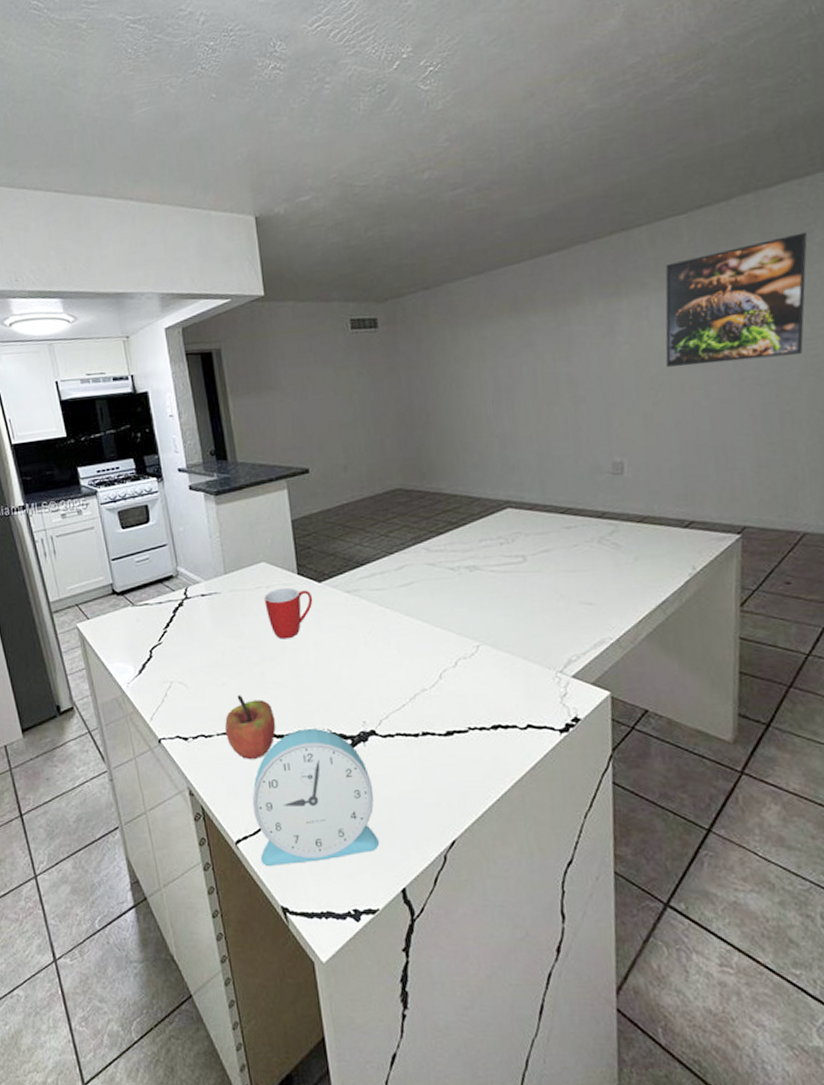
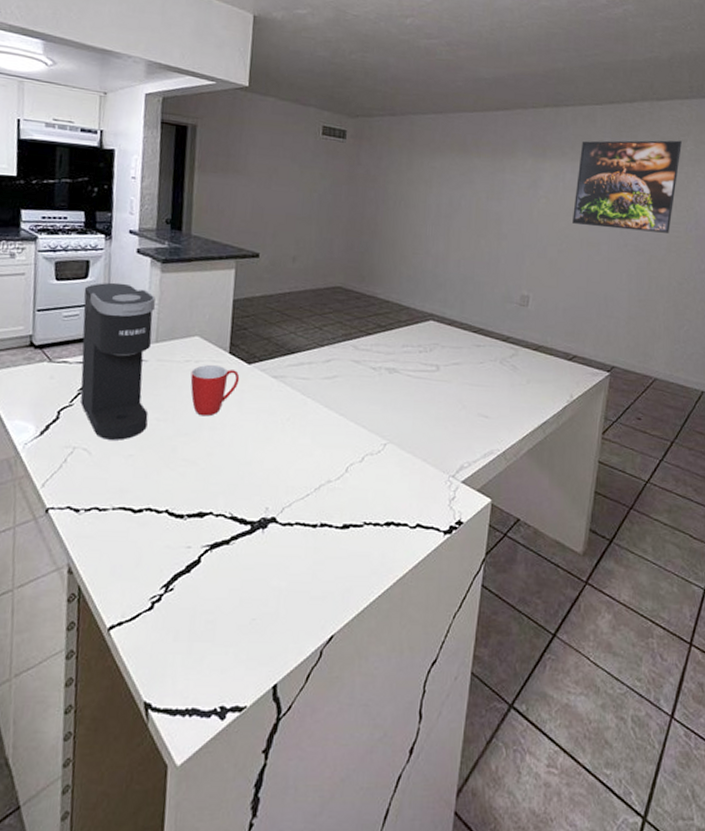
coffee maker: none [148,521,233,672] -> present [80,282,156,440]
apple: present [224,695,276,760] -> none [121,469,178,539]
alarm clock: present [252,729,380,867] -> none [132,511,263,657]

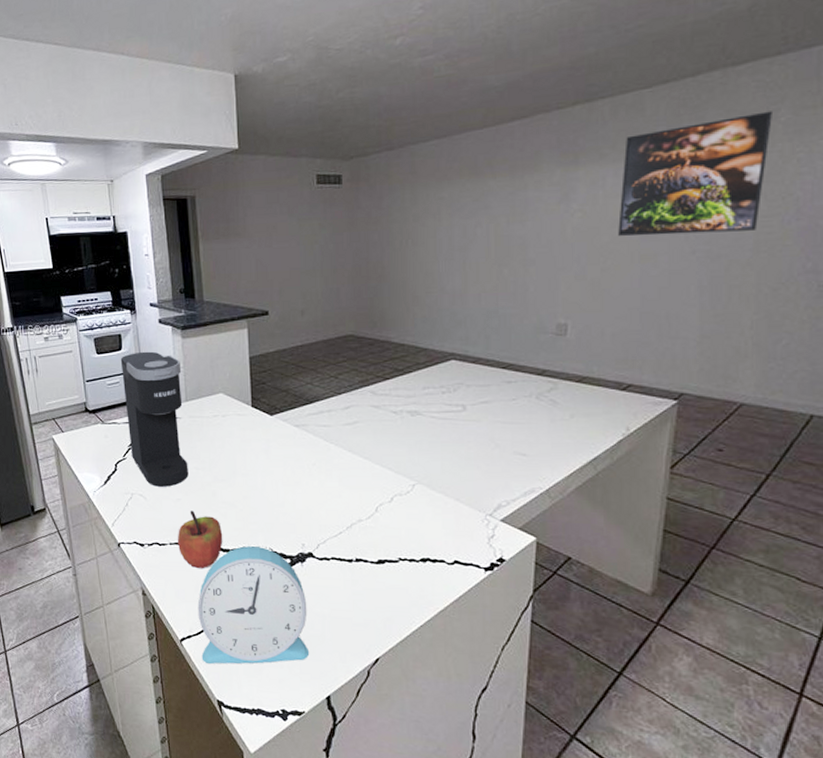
apple: none [121,469,178,539] -> present [177,510,223,569]
alarm clock: none [132,511,263,657] -> present [197,546,310,665]
mug: present [190,364,240,417] -> none [220,417,264,464]

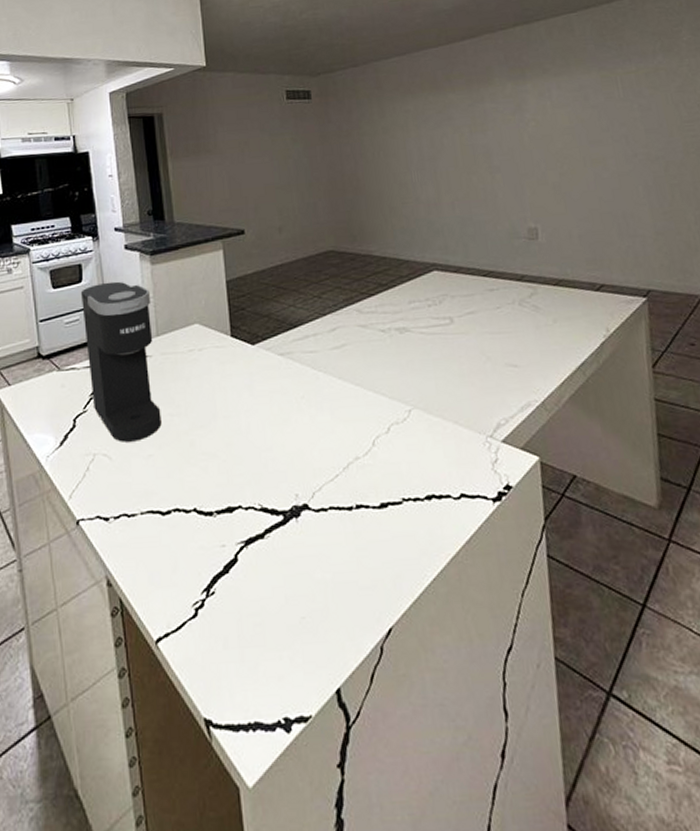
apple: present [177,510,223,569] -> none [149,467,204,542]
alarm clock: present [197,546,310,665] -> none [176,504,313,670]
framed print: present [618,111,772,236] -> none [562,32,683,142]

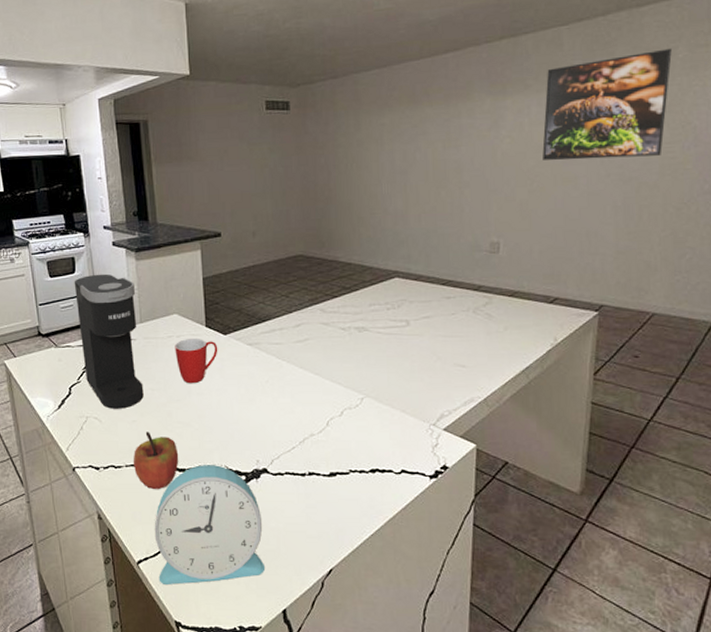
apple: none [149,467,204,542] -> present [133,432,179,490]
alarm clock: none [176,504,313,670] -> present [154,465,266,586]
mug: none [196,350,246,406] -> present [174,338,218,384]
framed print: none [562,32,683,142] -> present [542,48,672,161]

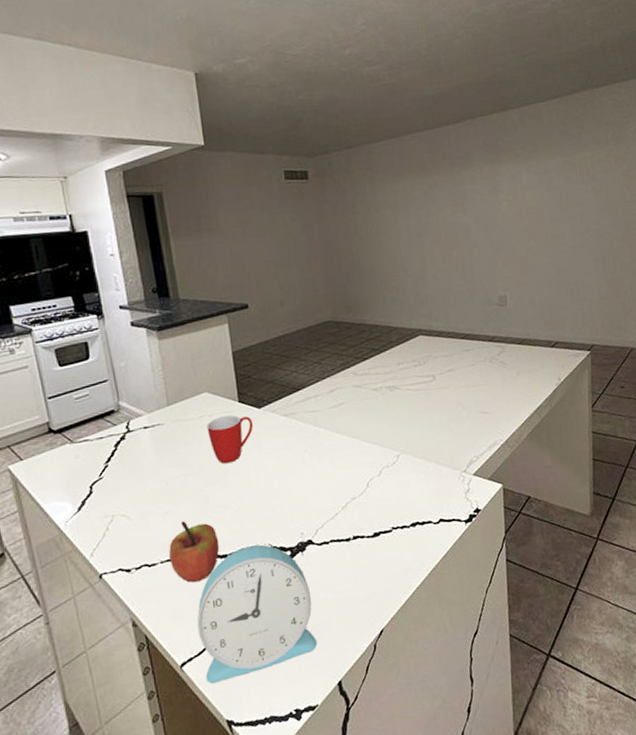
coffee maker: present [74,274,144,409] -> none [88,357,177,503]
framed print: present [542,48,672,161] -> none [532,123,626,220]

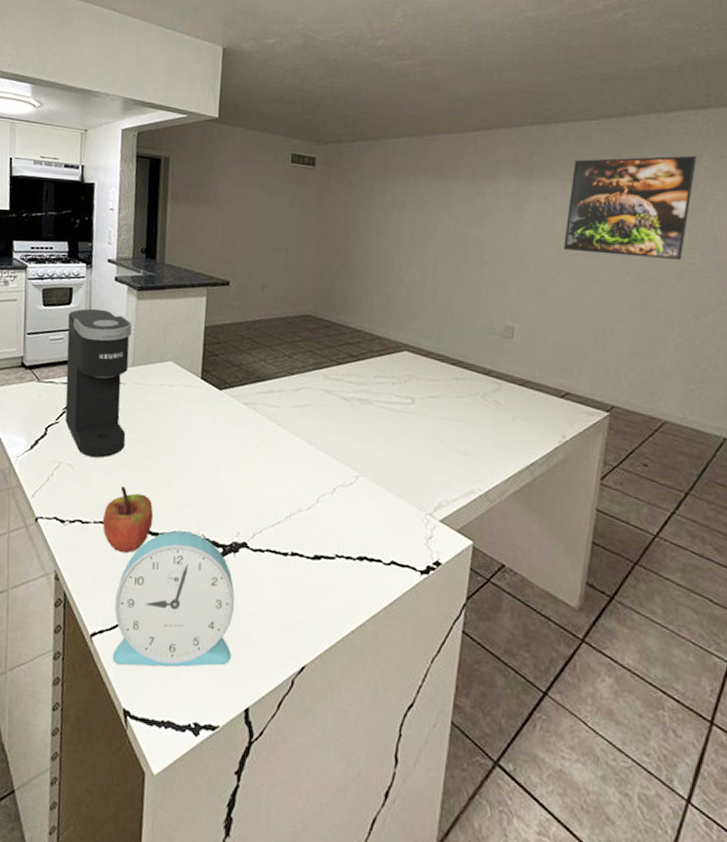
coffee maker: none [88,357,177,503] -> present [65,308,132,458]
mug: present [207,414,254,464] -> none [164,389,211,440]
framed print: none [532,123,626,220] -> present [564,155,696,260]

